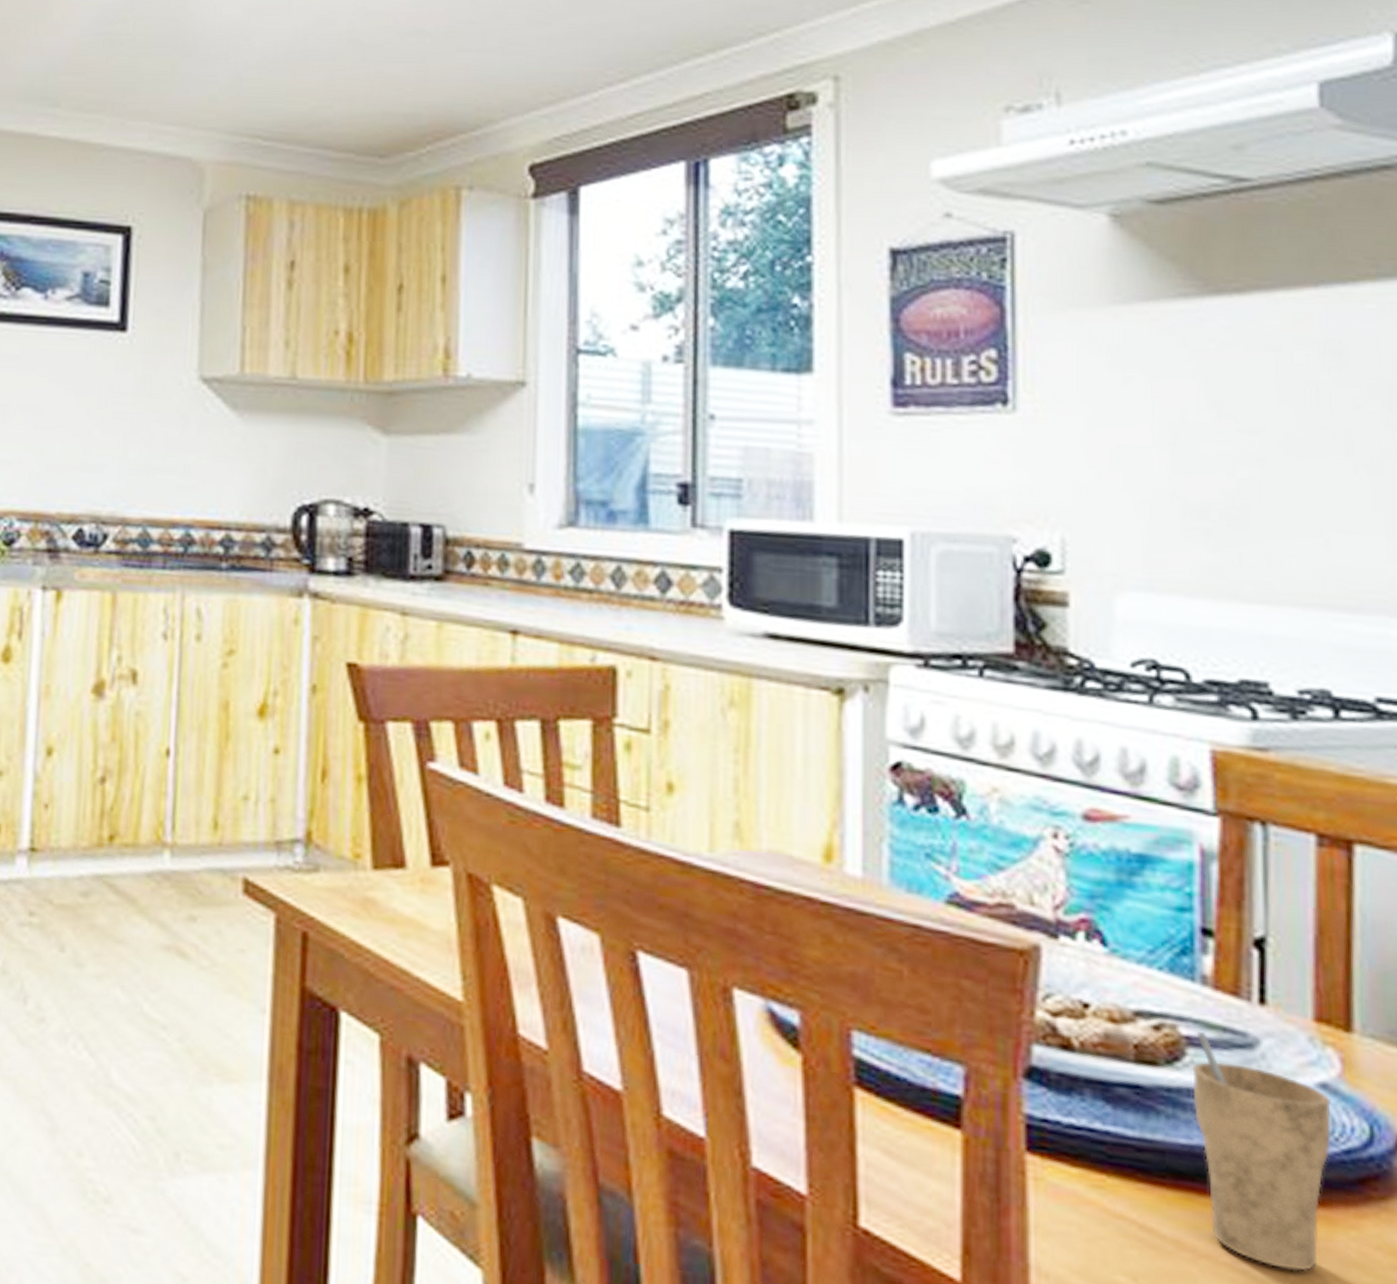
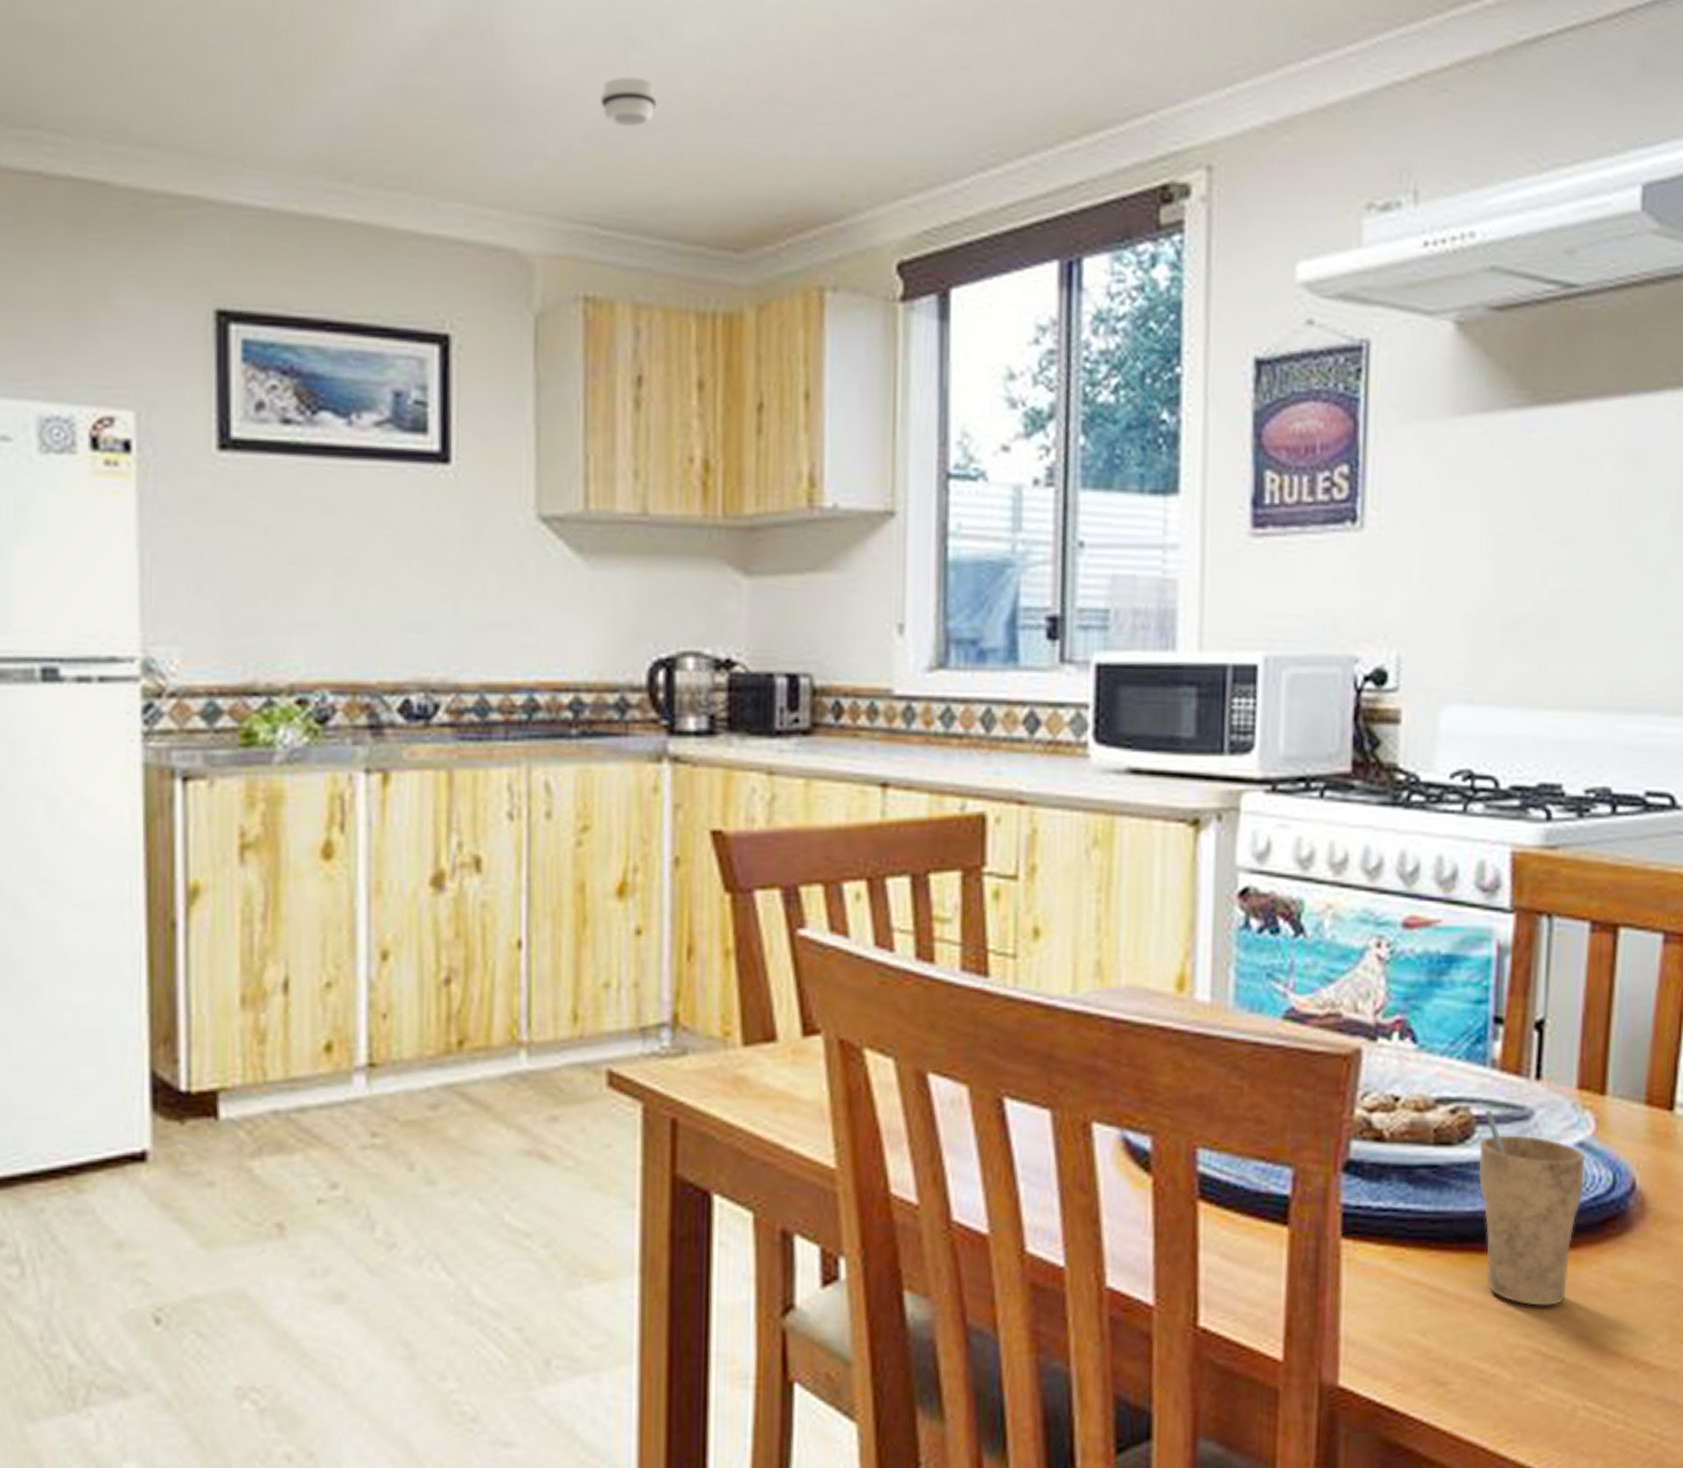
smoke detector: none [265,18,315,58] -> present [599,77,658,128]

